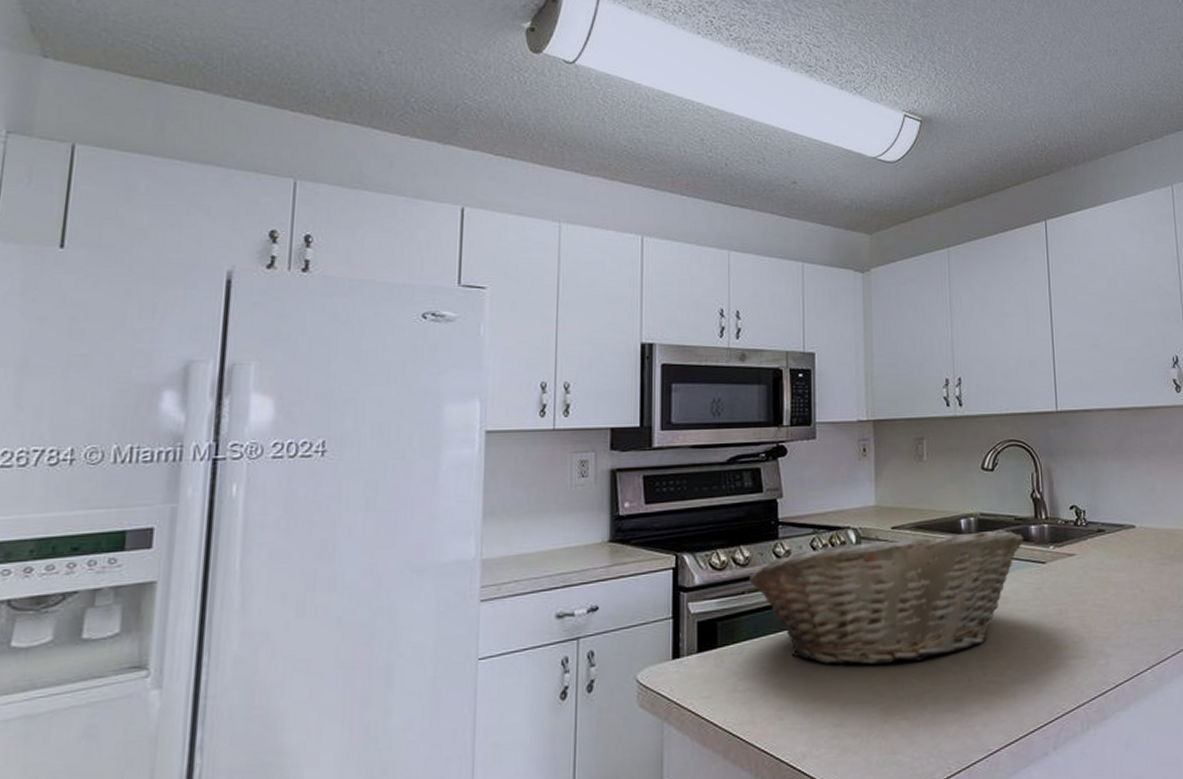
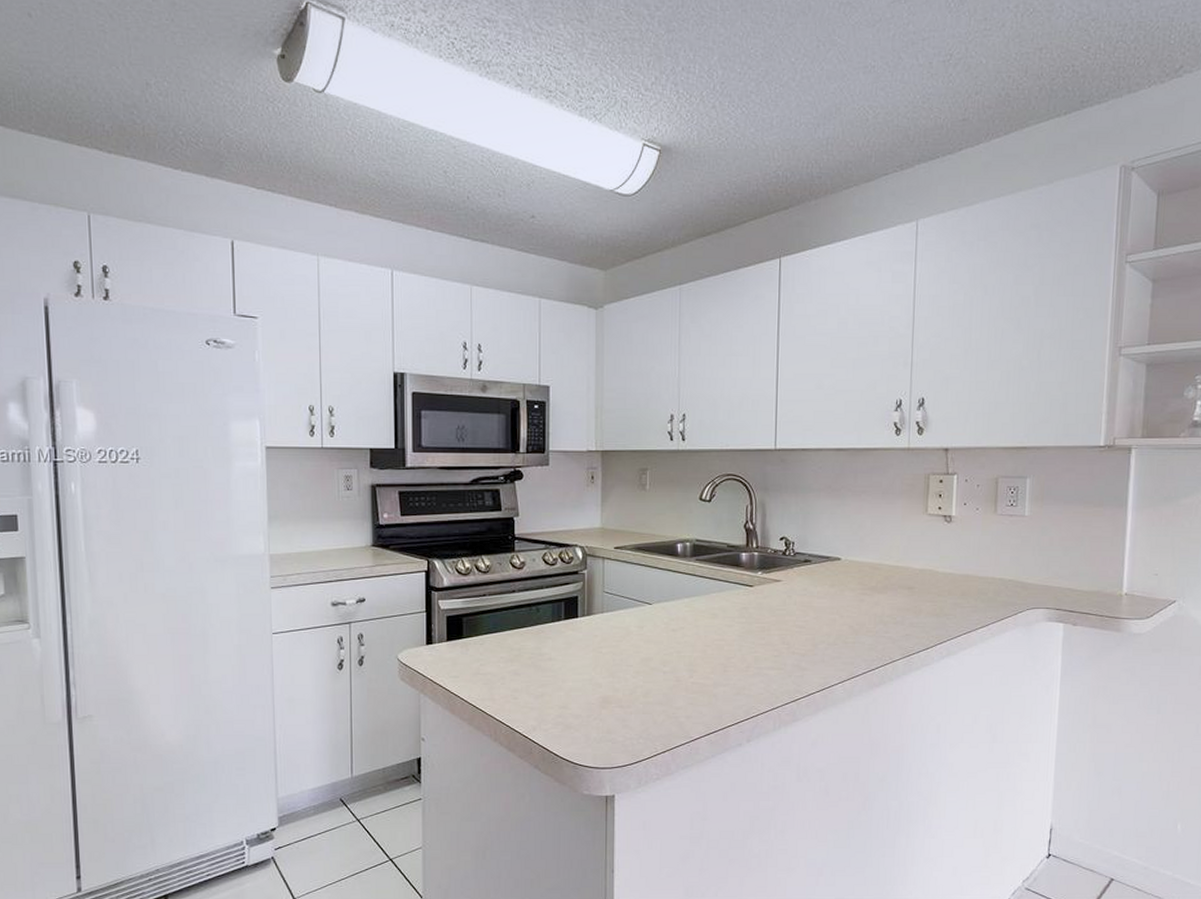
fruit basket: present [750,529,1024,665] -> none [490,553,734,662]

